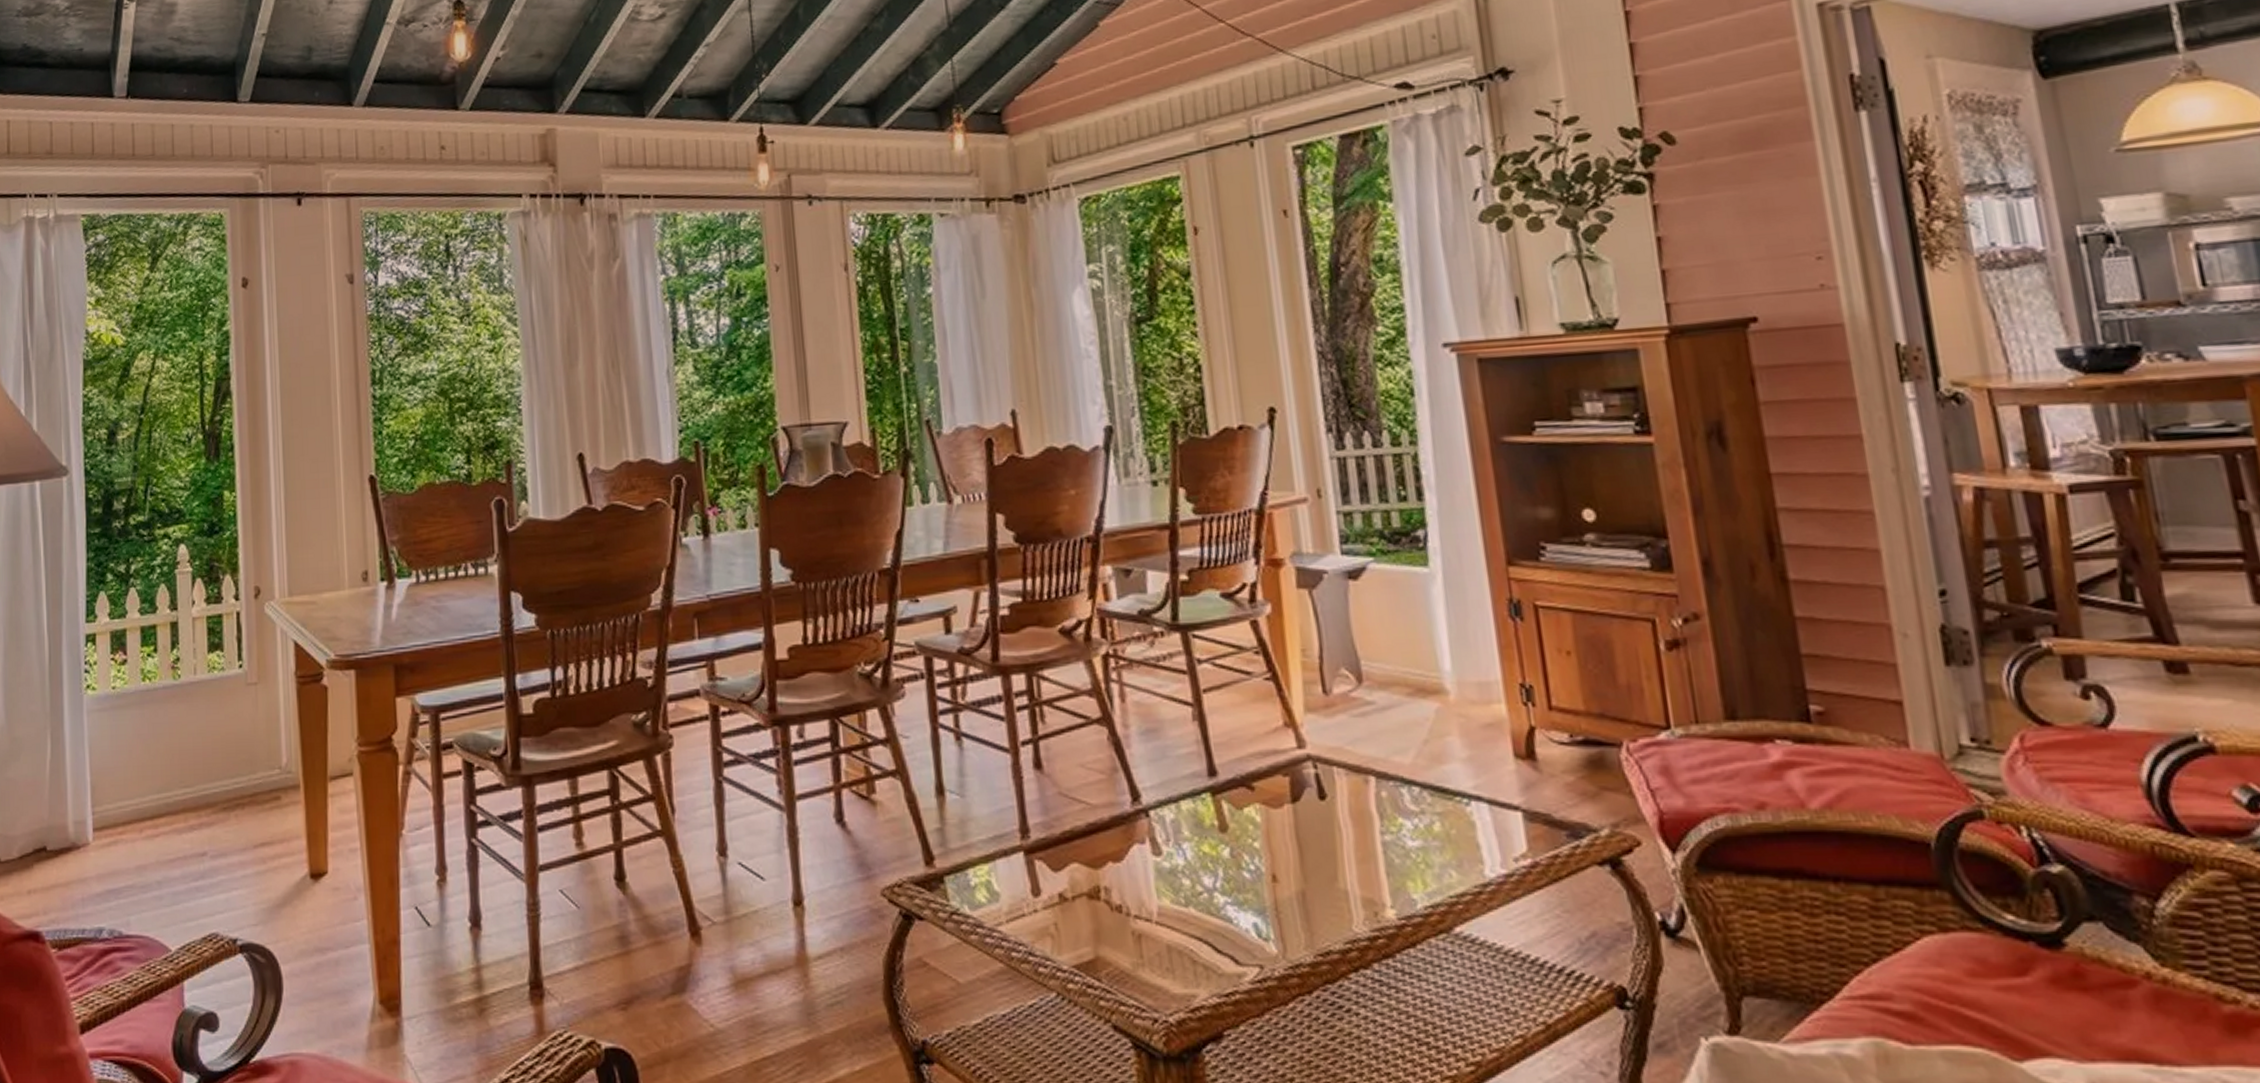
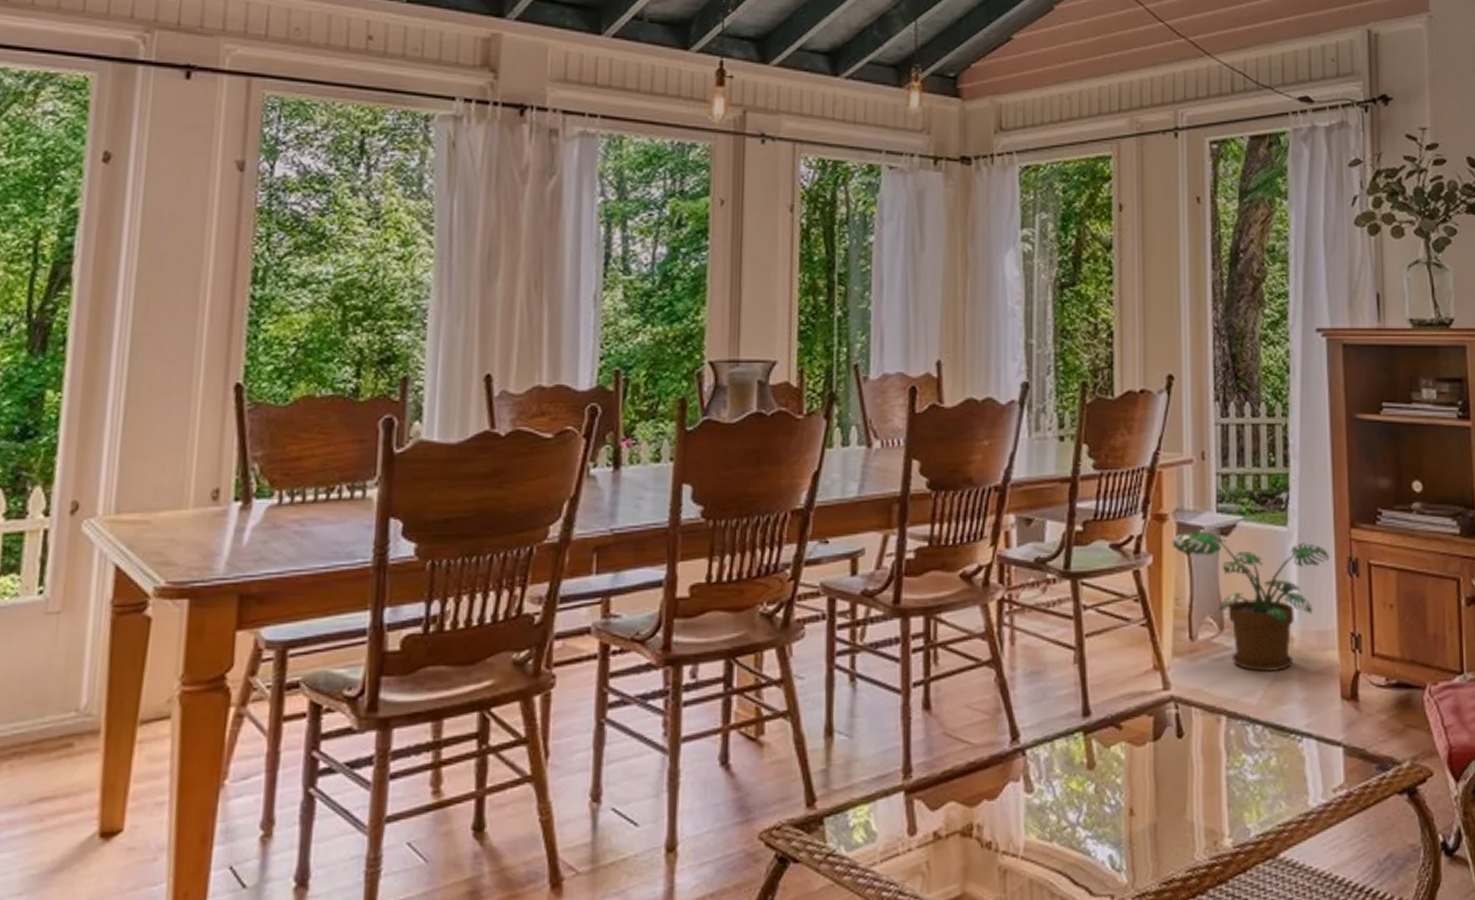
potted plant: none [1290,575,1485,728] -> present [1171,531,1330,672]

